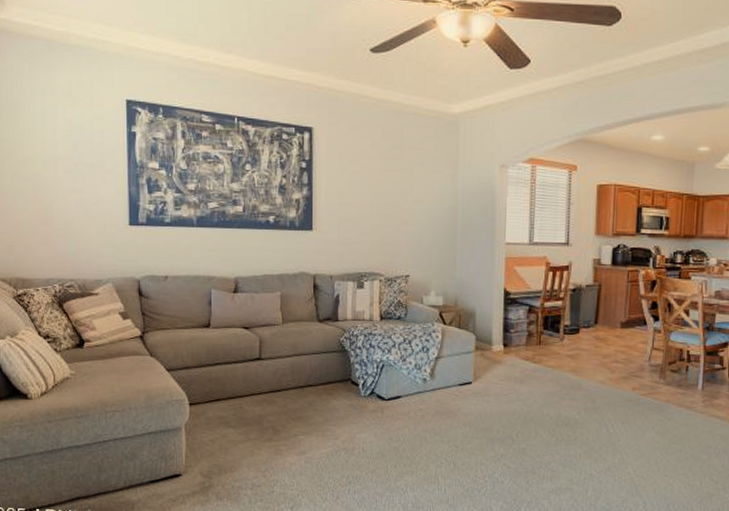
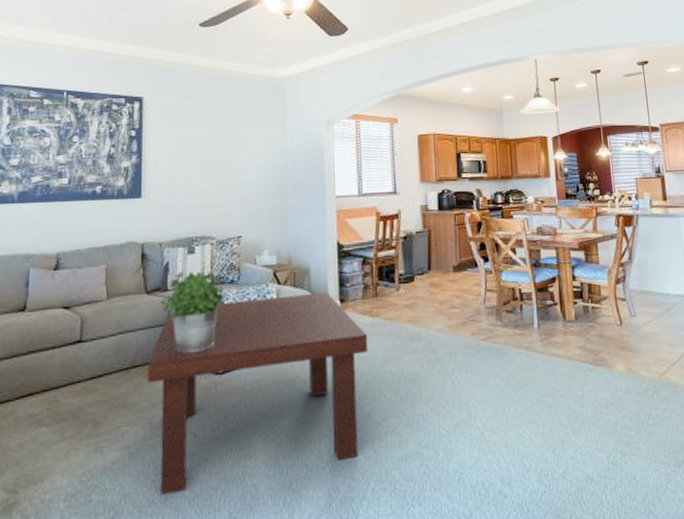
coffee table: none [320,335,529,495] -> present [147,292,368,496]
potted plant: none [331,303,392,379] -> present [160,271,224,354]

